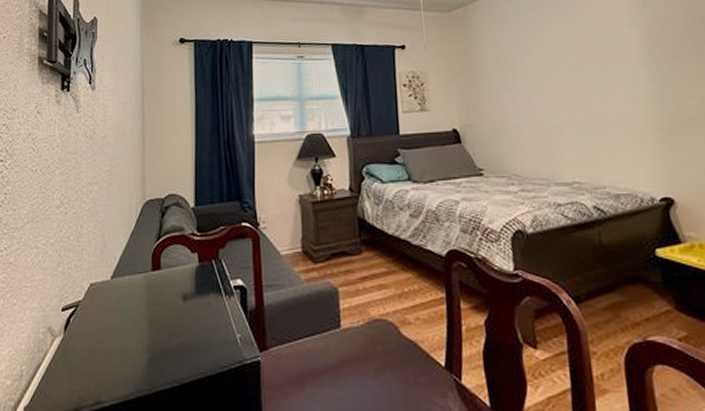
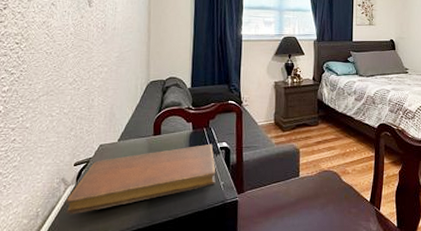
notebook: none [53,281,230,376] -> present [66,143,216,215]

